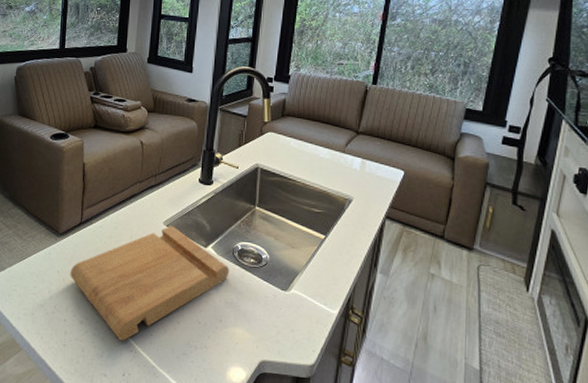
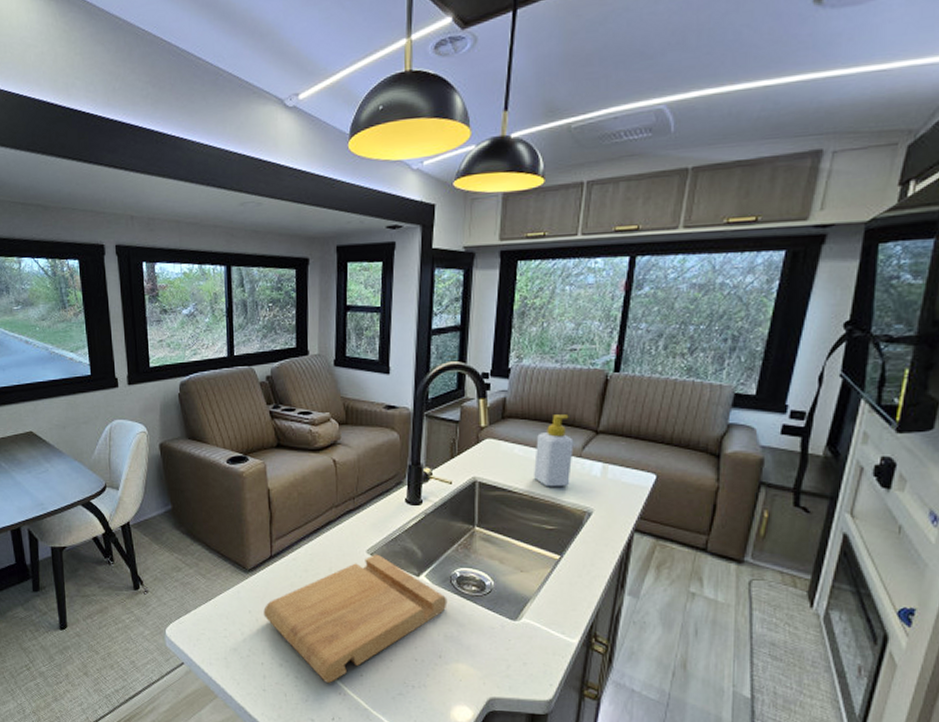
soap bottle: none [305,116,339,177] -> present [533,414,574,487]

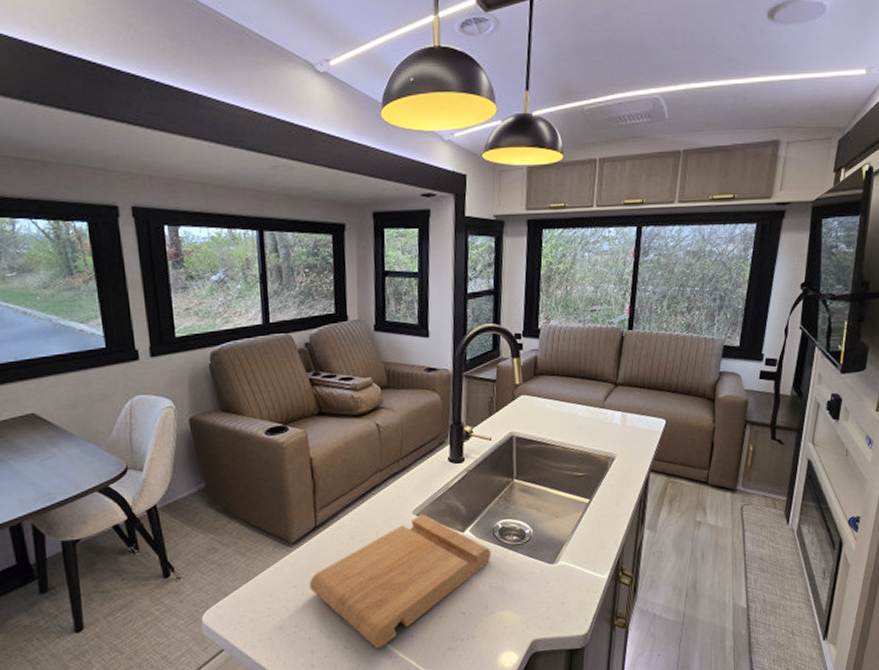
soap bottle: present [533,414,574,487] -> none [563,370,597,437]

